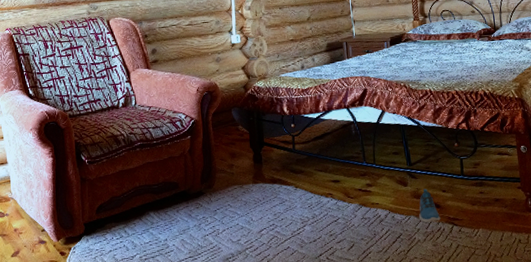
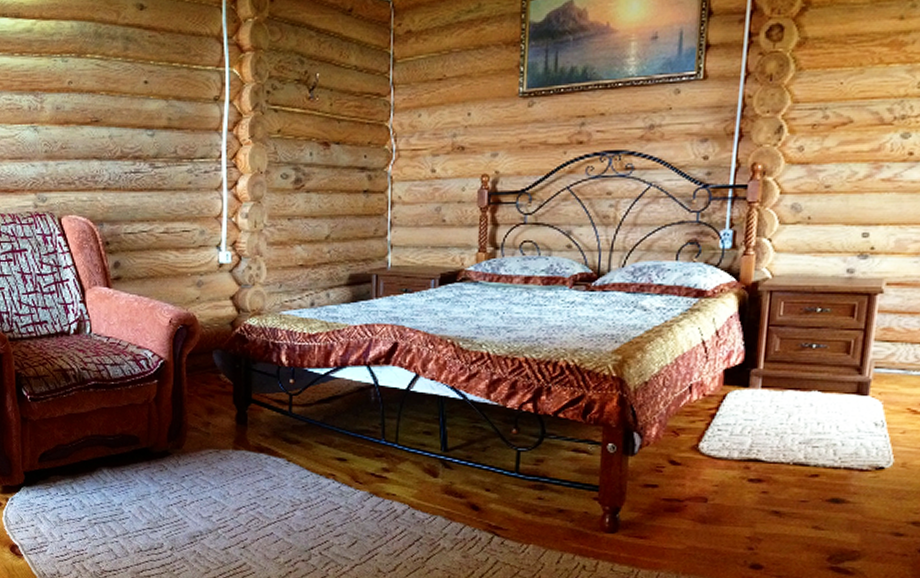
athletic shoe: present [418,188,441,223] -> none [447,483,478,527]

